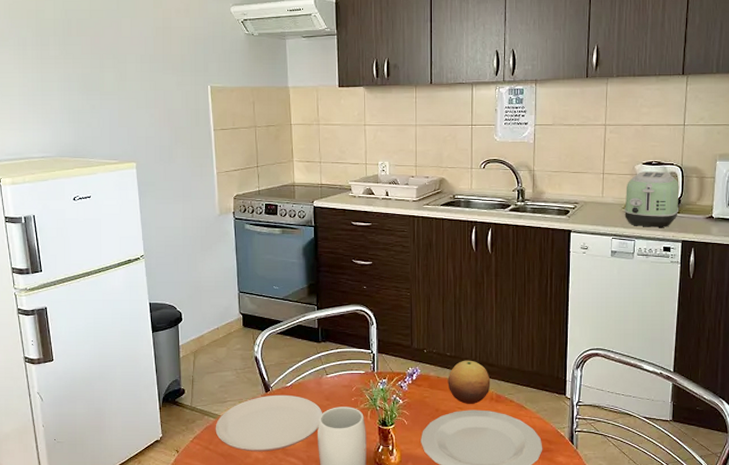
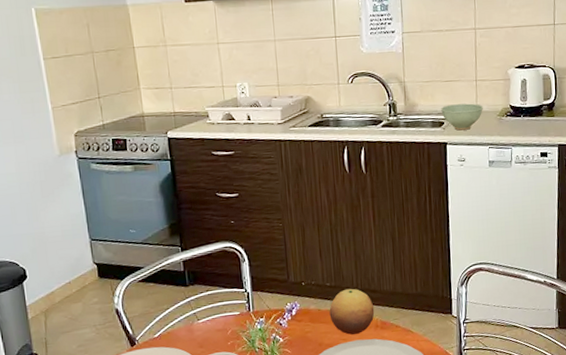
bowl: none [567,195,610,220] -> present [441,103,484,131]
toaster: present [624,171,679,228] -> none [499,74,554,134]

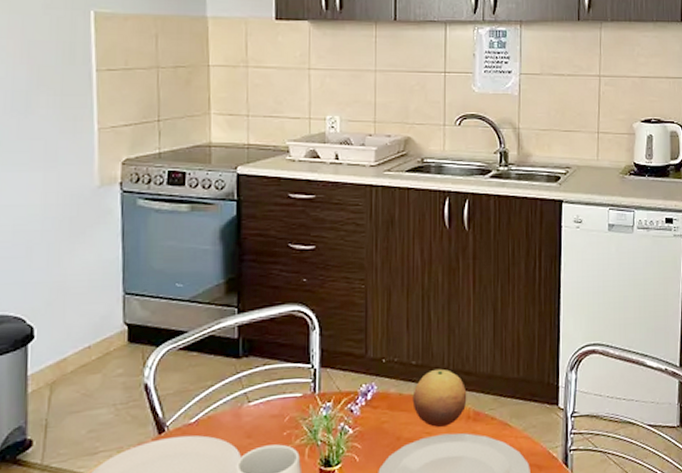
bowl: present [441,103,484,131] -> none [558,157,606,187]

